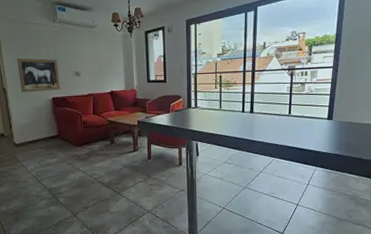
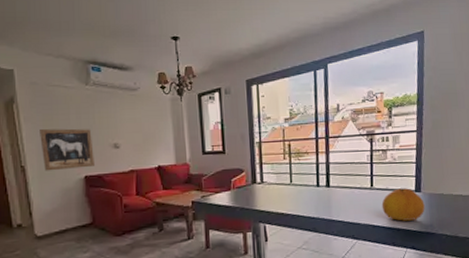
fruit: none [297,116,335,144] -> present [381,188,425,221]

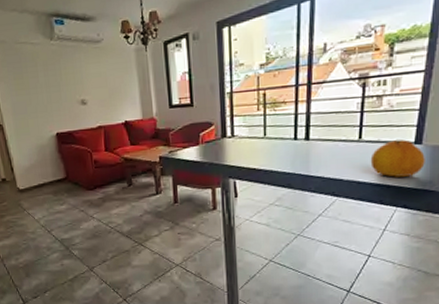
wall art: present [40,128,94,171] -> none [12,86,64,129]

